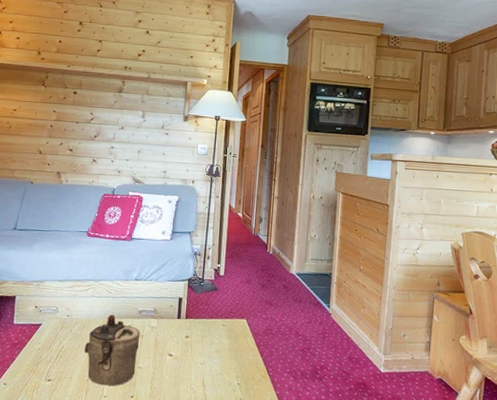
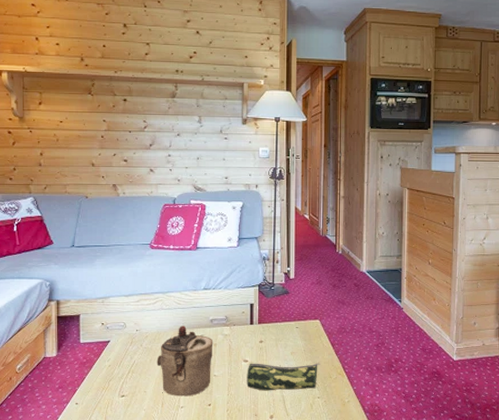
pencil case: none [170,357,245,390] -> present [246,363,320,391]

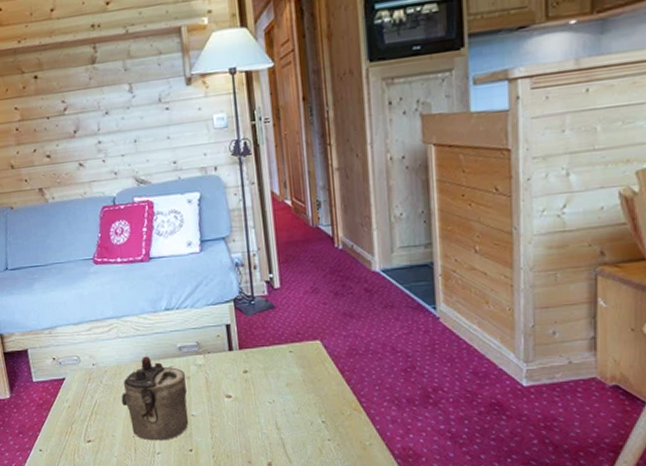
pencil case: present [246,363,320,391] -> none [232,396,327,433]

